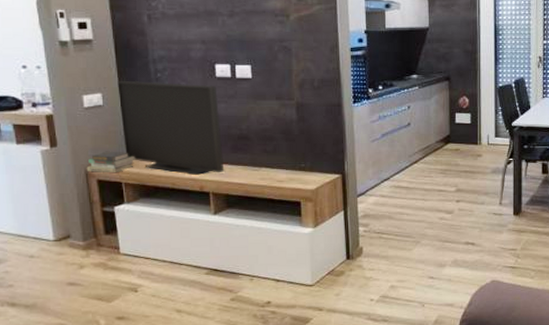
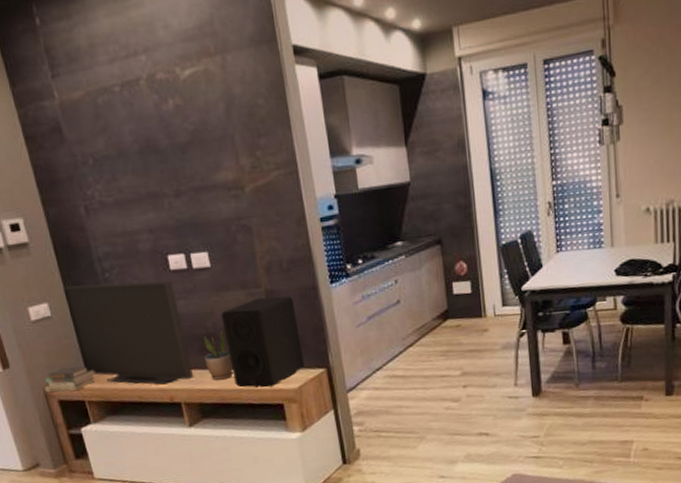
potted plant: none [235,133,260,176] -> present [204,331,234,381]
speaker: none [255,109,324,186] -> present [221,296,305,388]

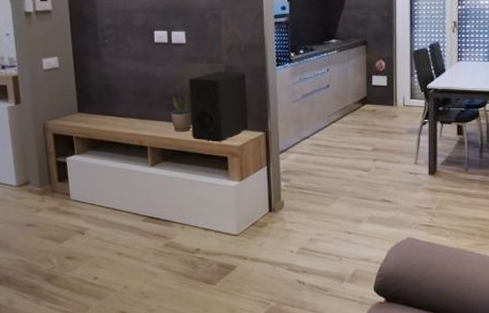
books: present [44,366,96,392] -> none [44,108,85,128]
television: present [63,280,194,385] -> none [71,45,161,130]

